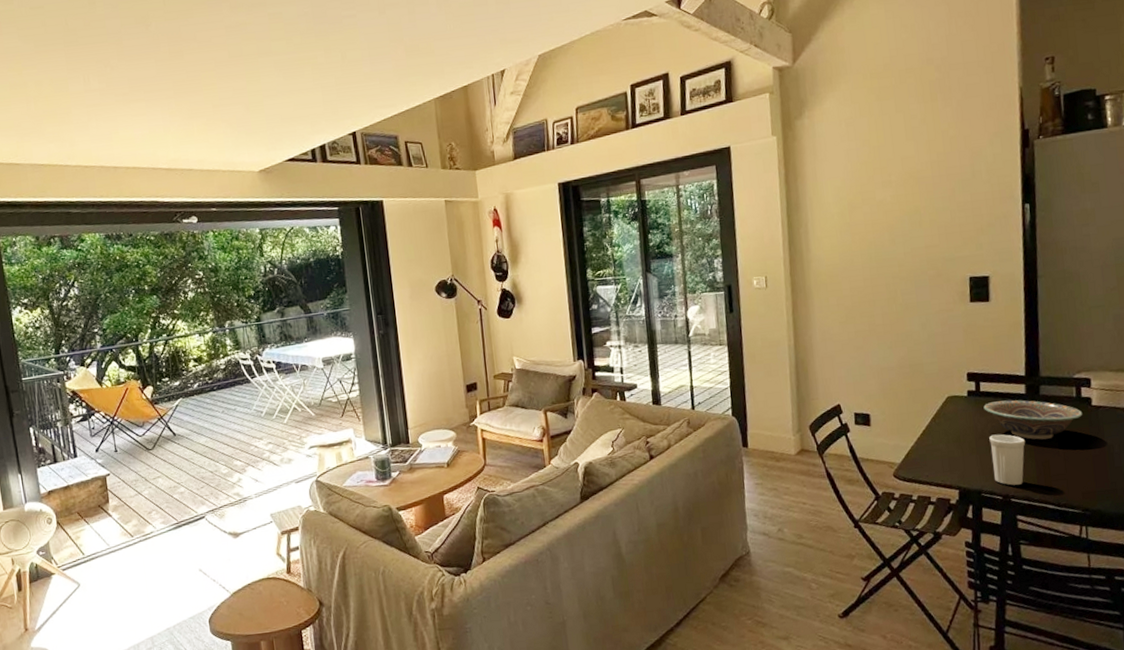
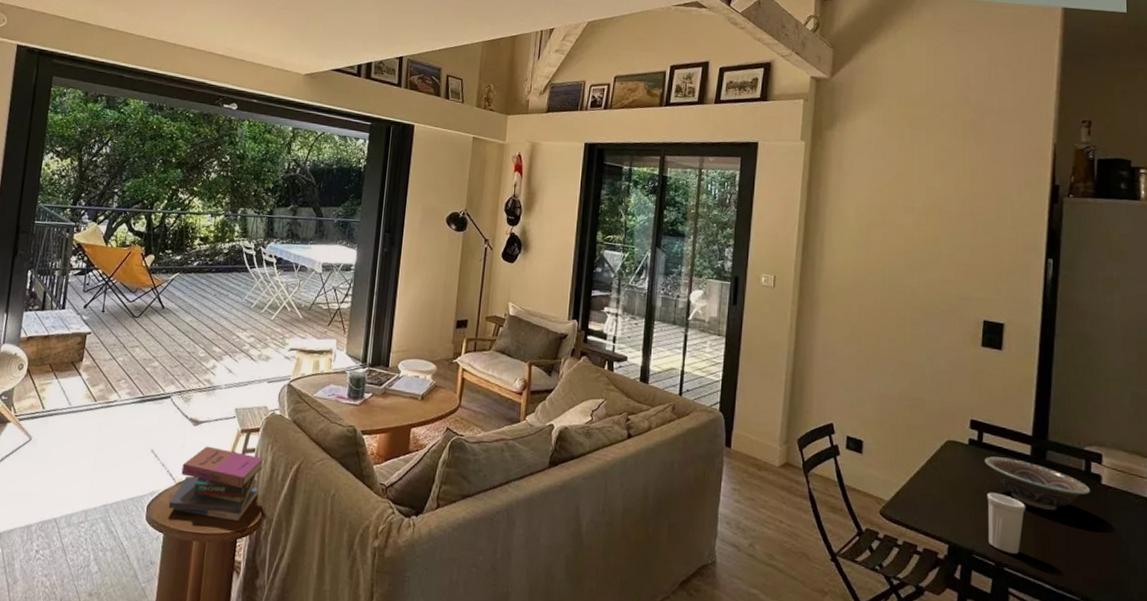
books: none [228,552,312,619] -> present [168,446,264,522]

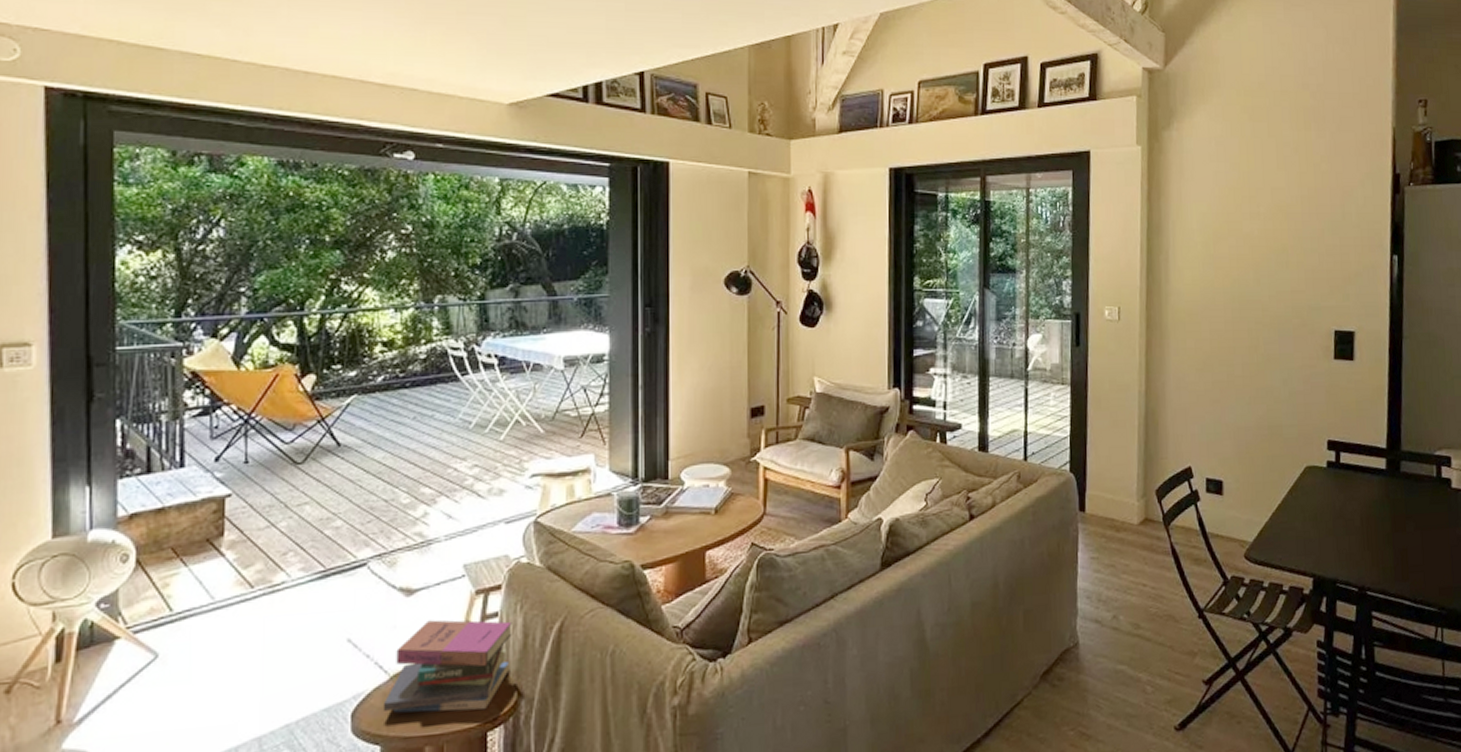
decorative bowl: present [984,456,1091,511] -> none [1343,475,1443,524]
cup: present [987,492,1026,554] -> none [1347,514,1384,576]

